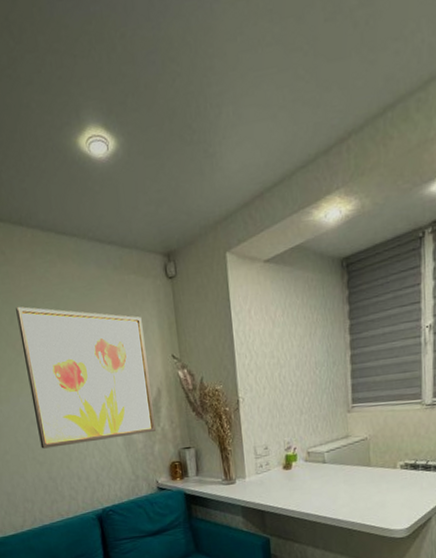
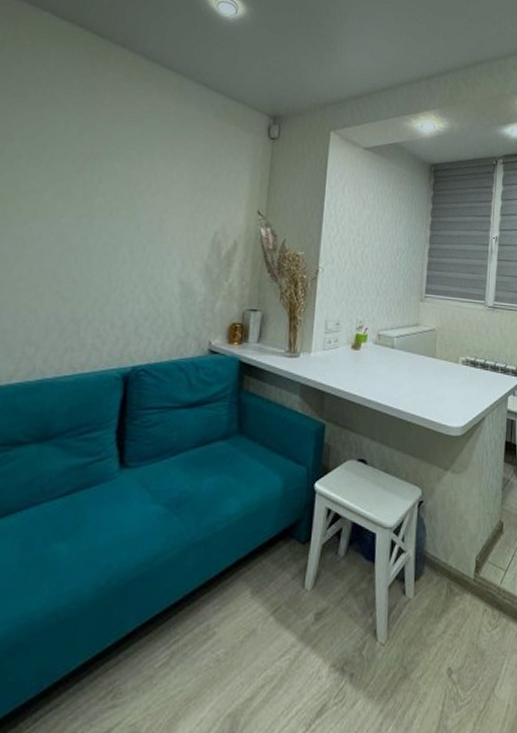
wall art: present [16,306,157,449] -> none [71,121,233,287]

